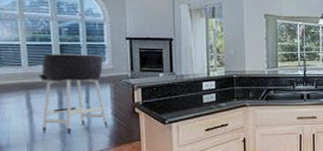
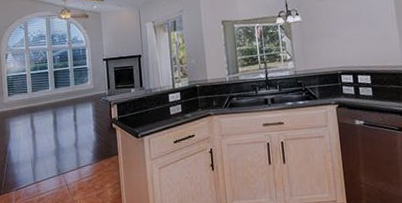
bar stool: present [38,54,108,135] -> none [39,76,91,152]

